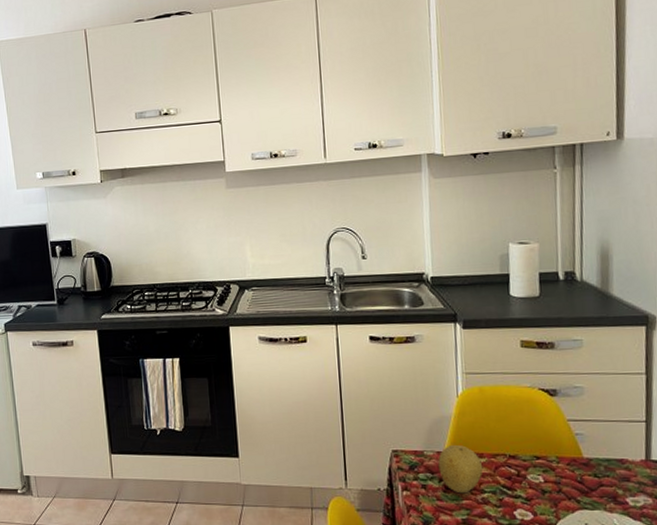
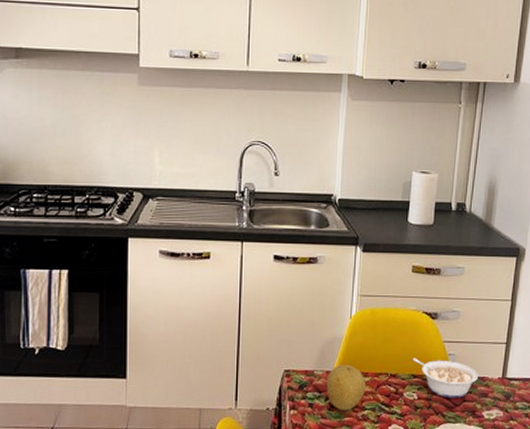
legume: none [532,438,615,482] -> present [412,358,478,398]

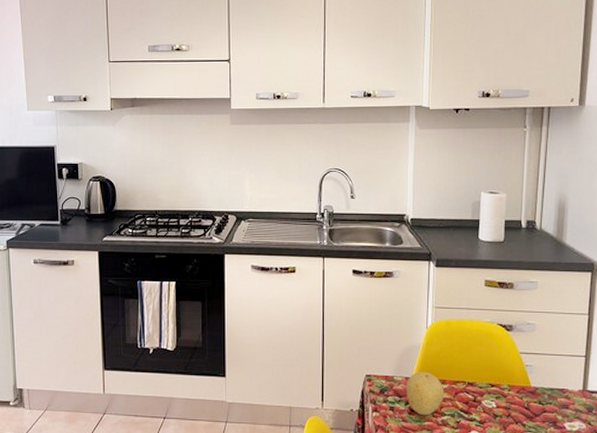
legume: present [412,358,478,398] -> none [489,368,557,408]

